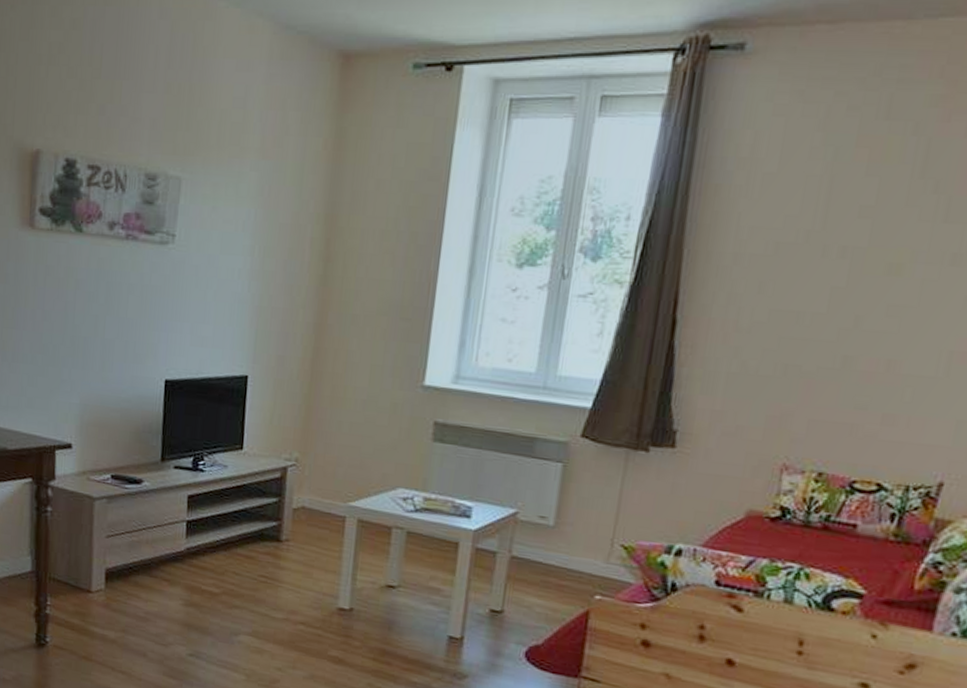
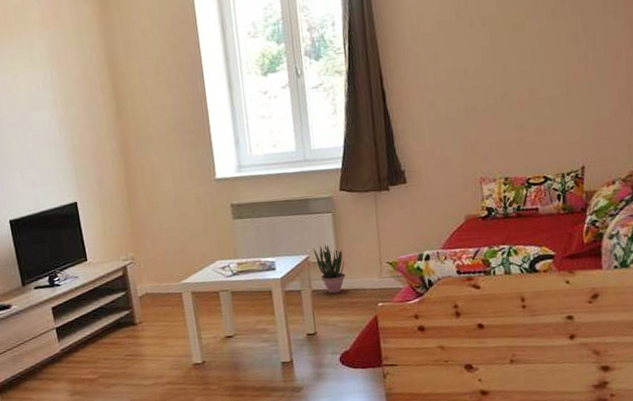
potted plant: none [525,501,565,568] -> present [312,244,346,294]

